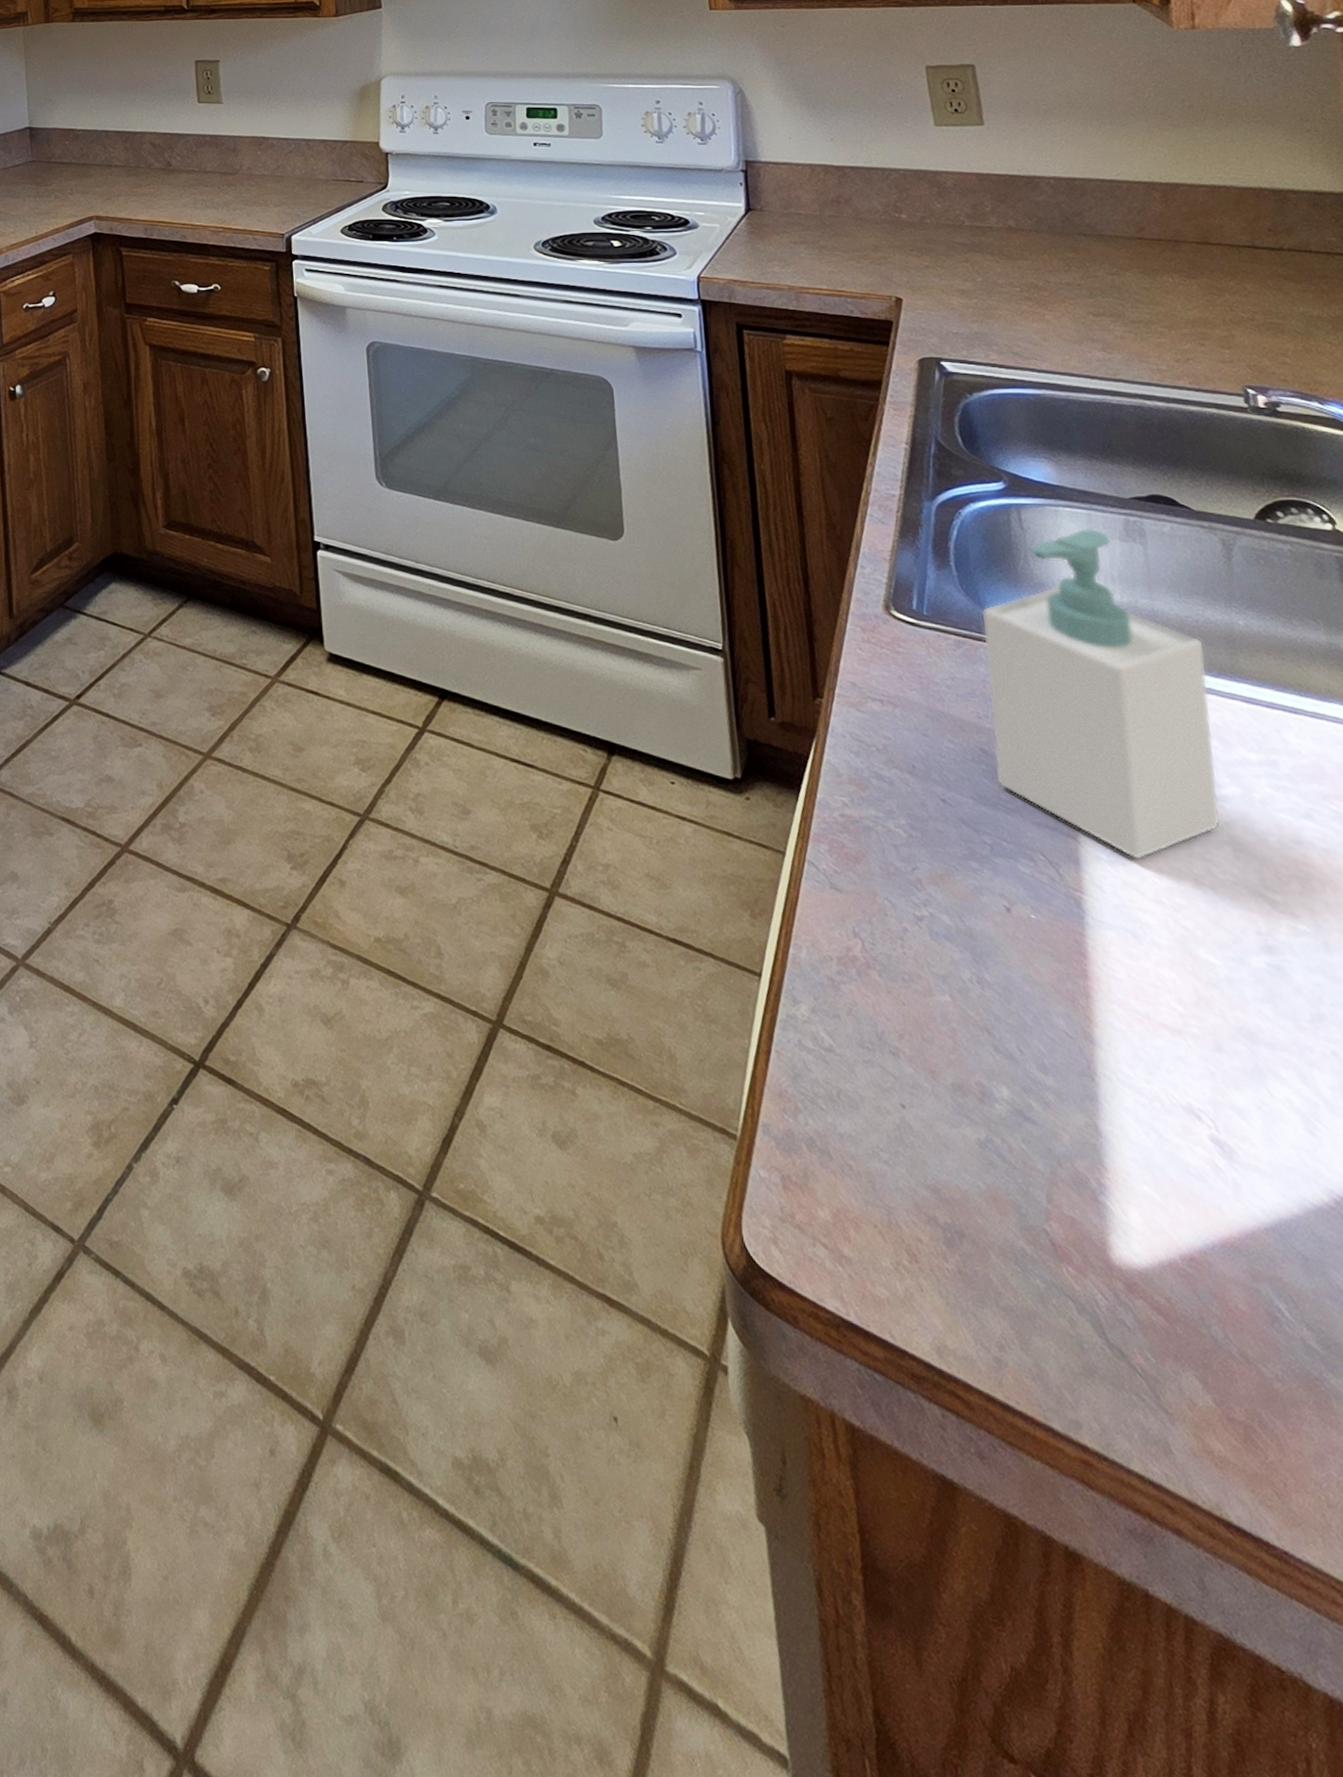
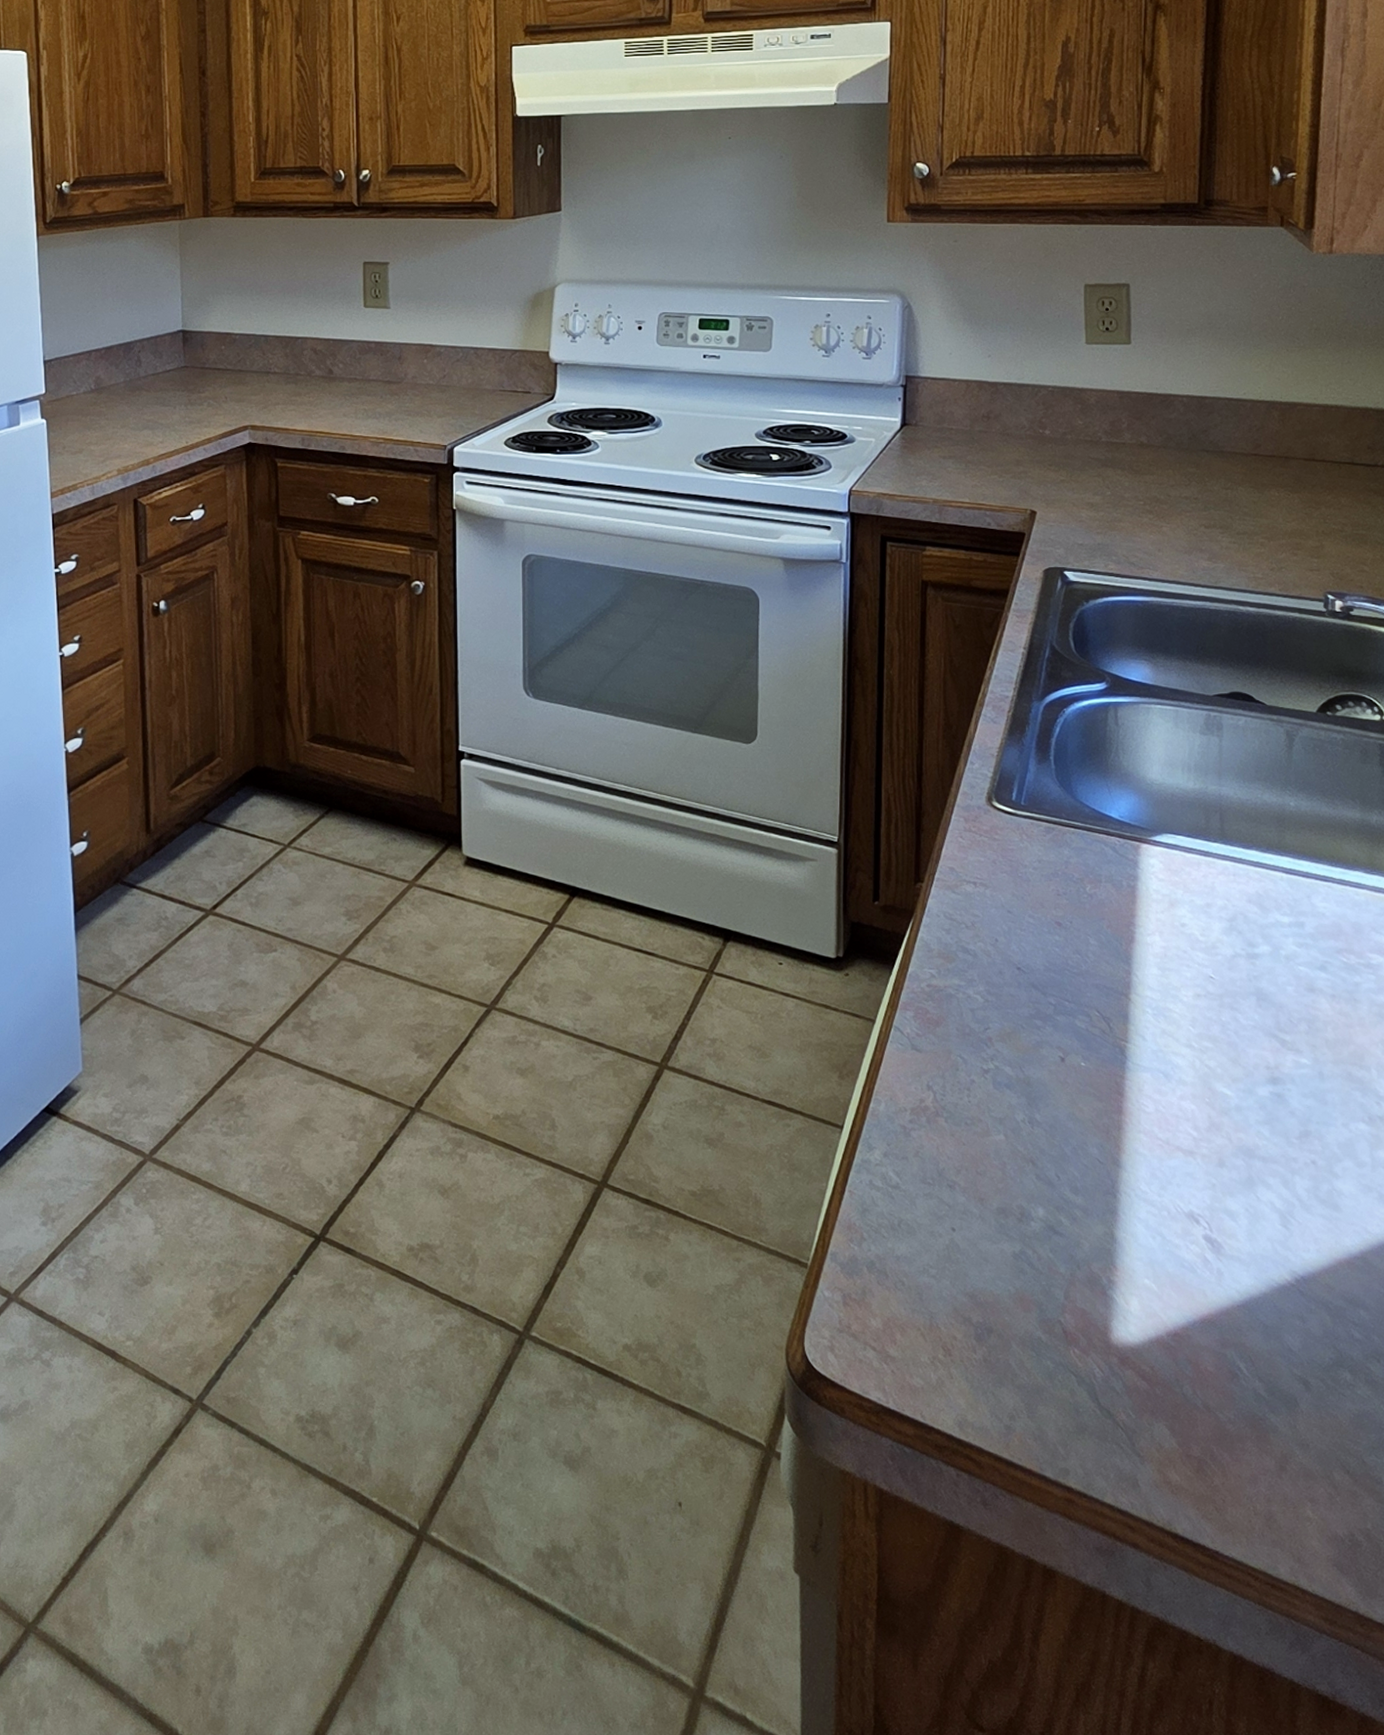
soap bottle: present [981,528,1221,861] -> none [1067,723,1259,1012]

